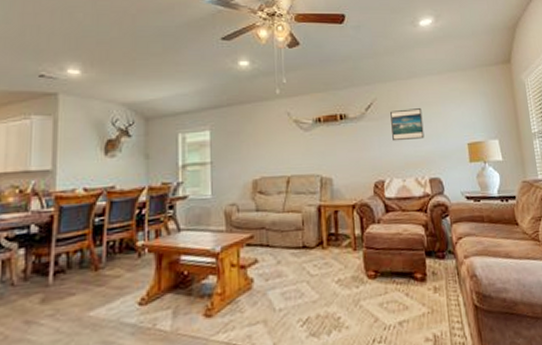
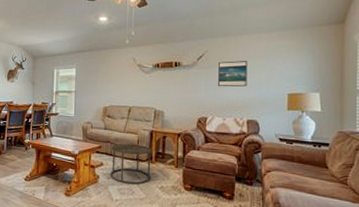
side table: none [267,226,325,284] -> present [110,143,152,184]

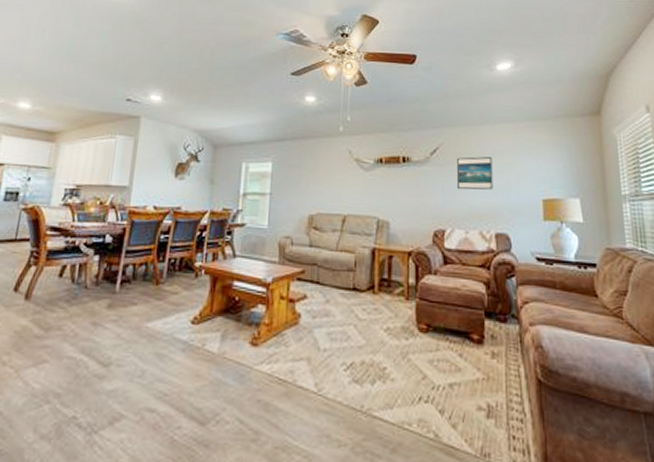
side table: present [110,143,152,184] -> none [316,266,374,325]

